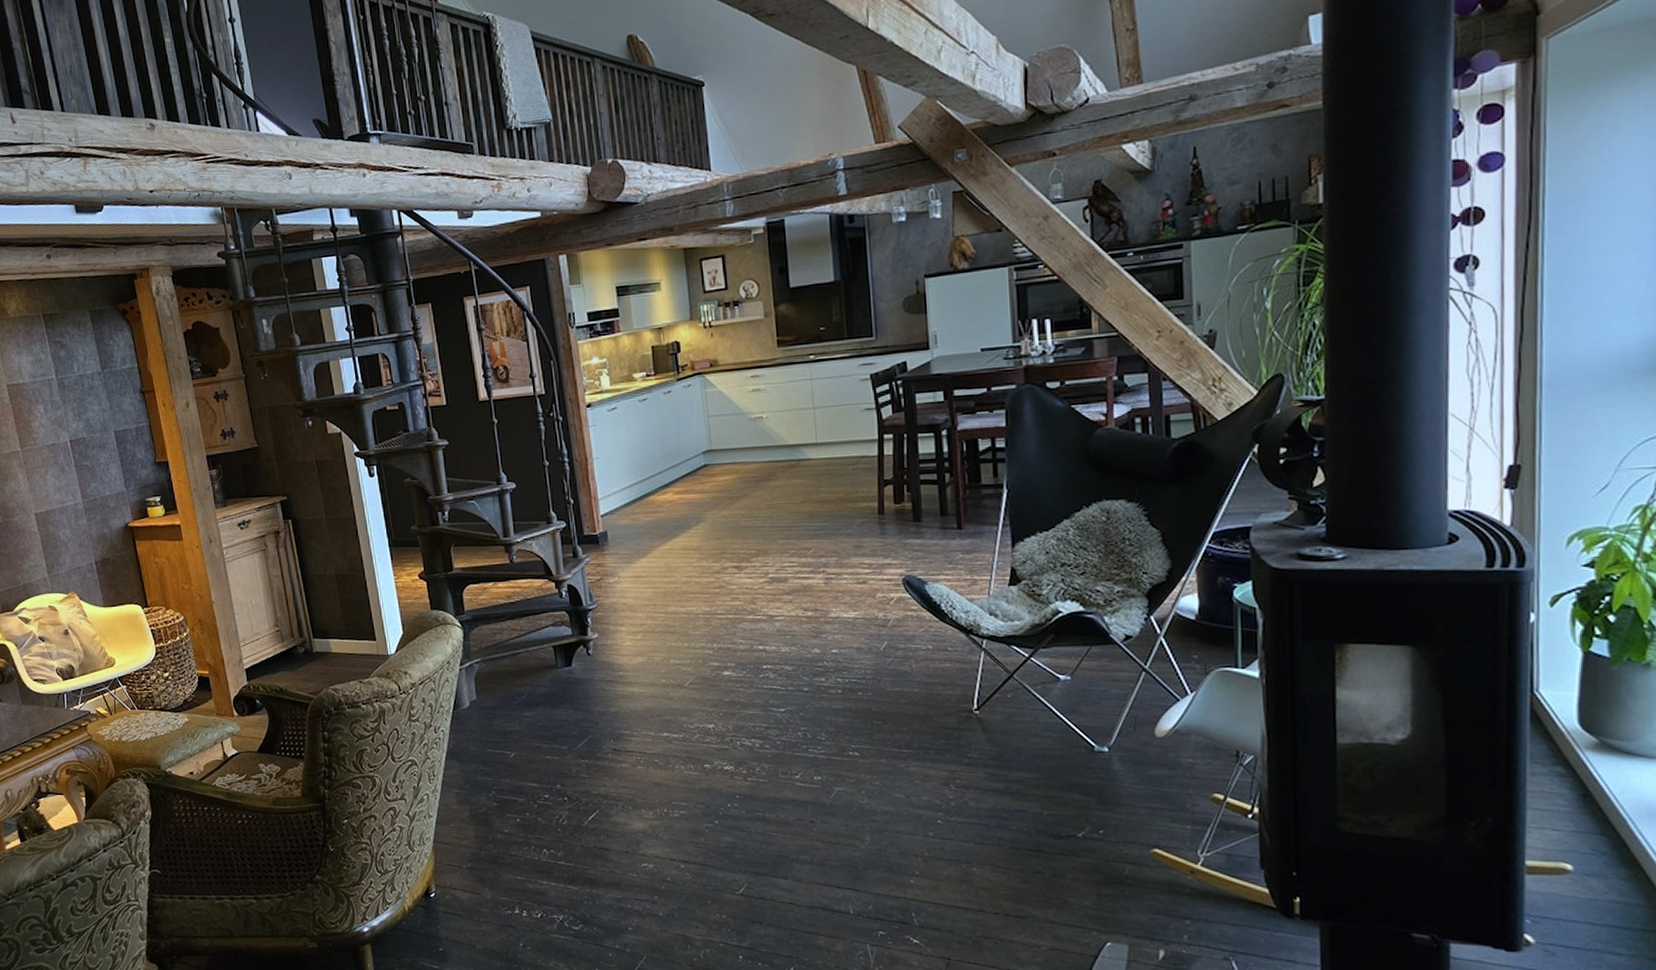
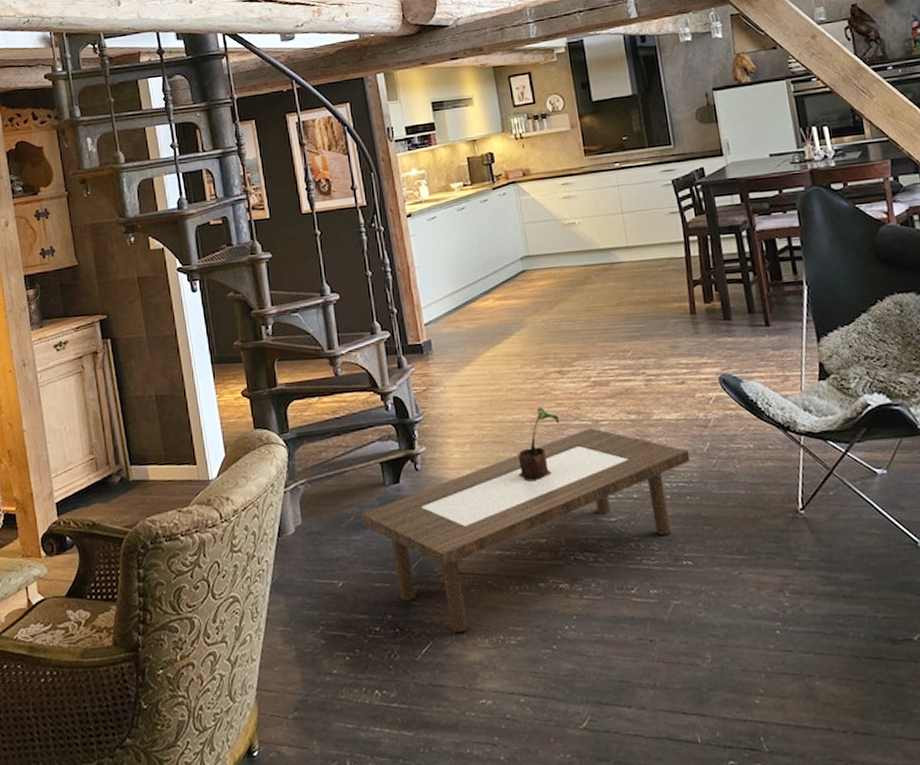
coffee table: none [533,623,866,803] -> present [361,428,691,632]
potted plant: none [689,600,735,671] -> present [517,406,560,482]

